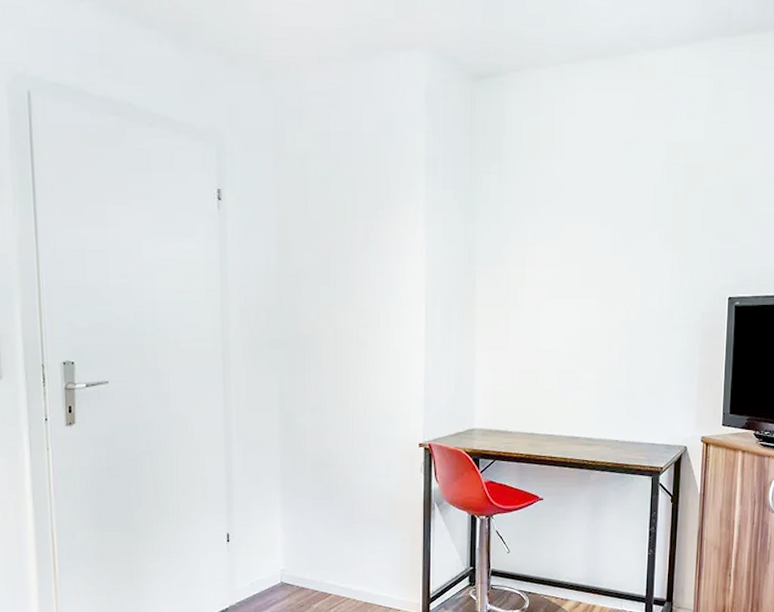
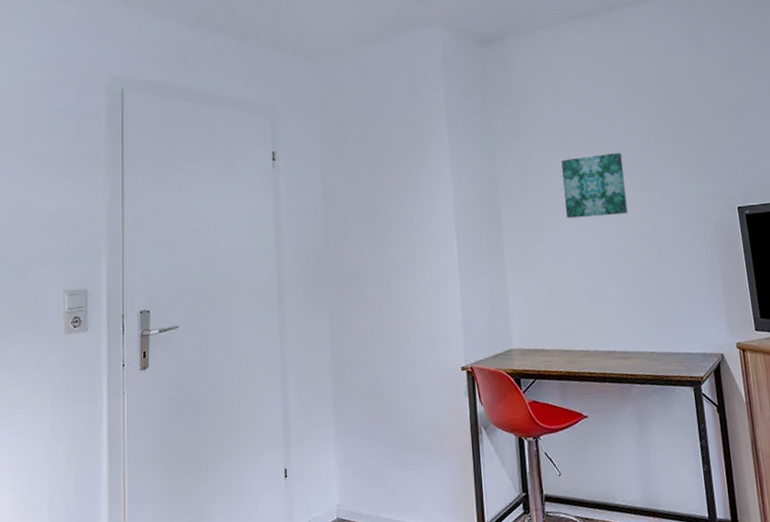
wall art: none [546,225,616,296] -> present [561,152,628,219]

